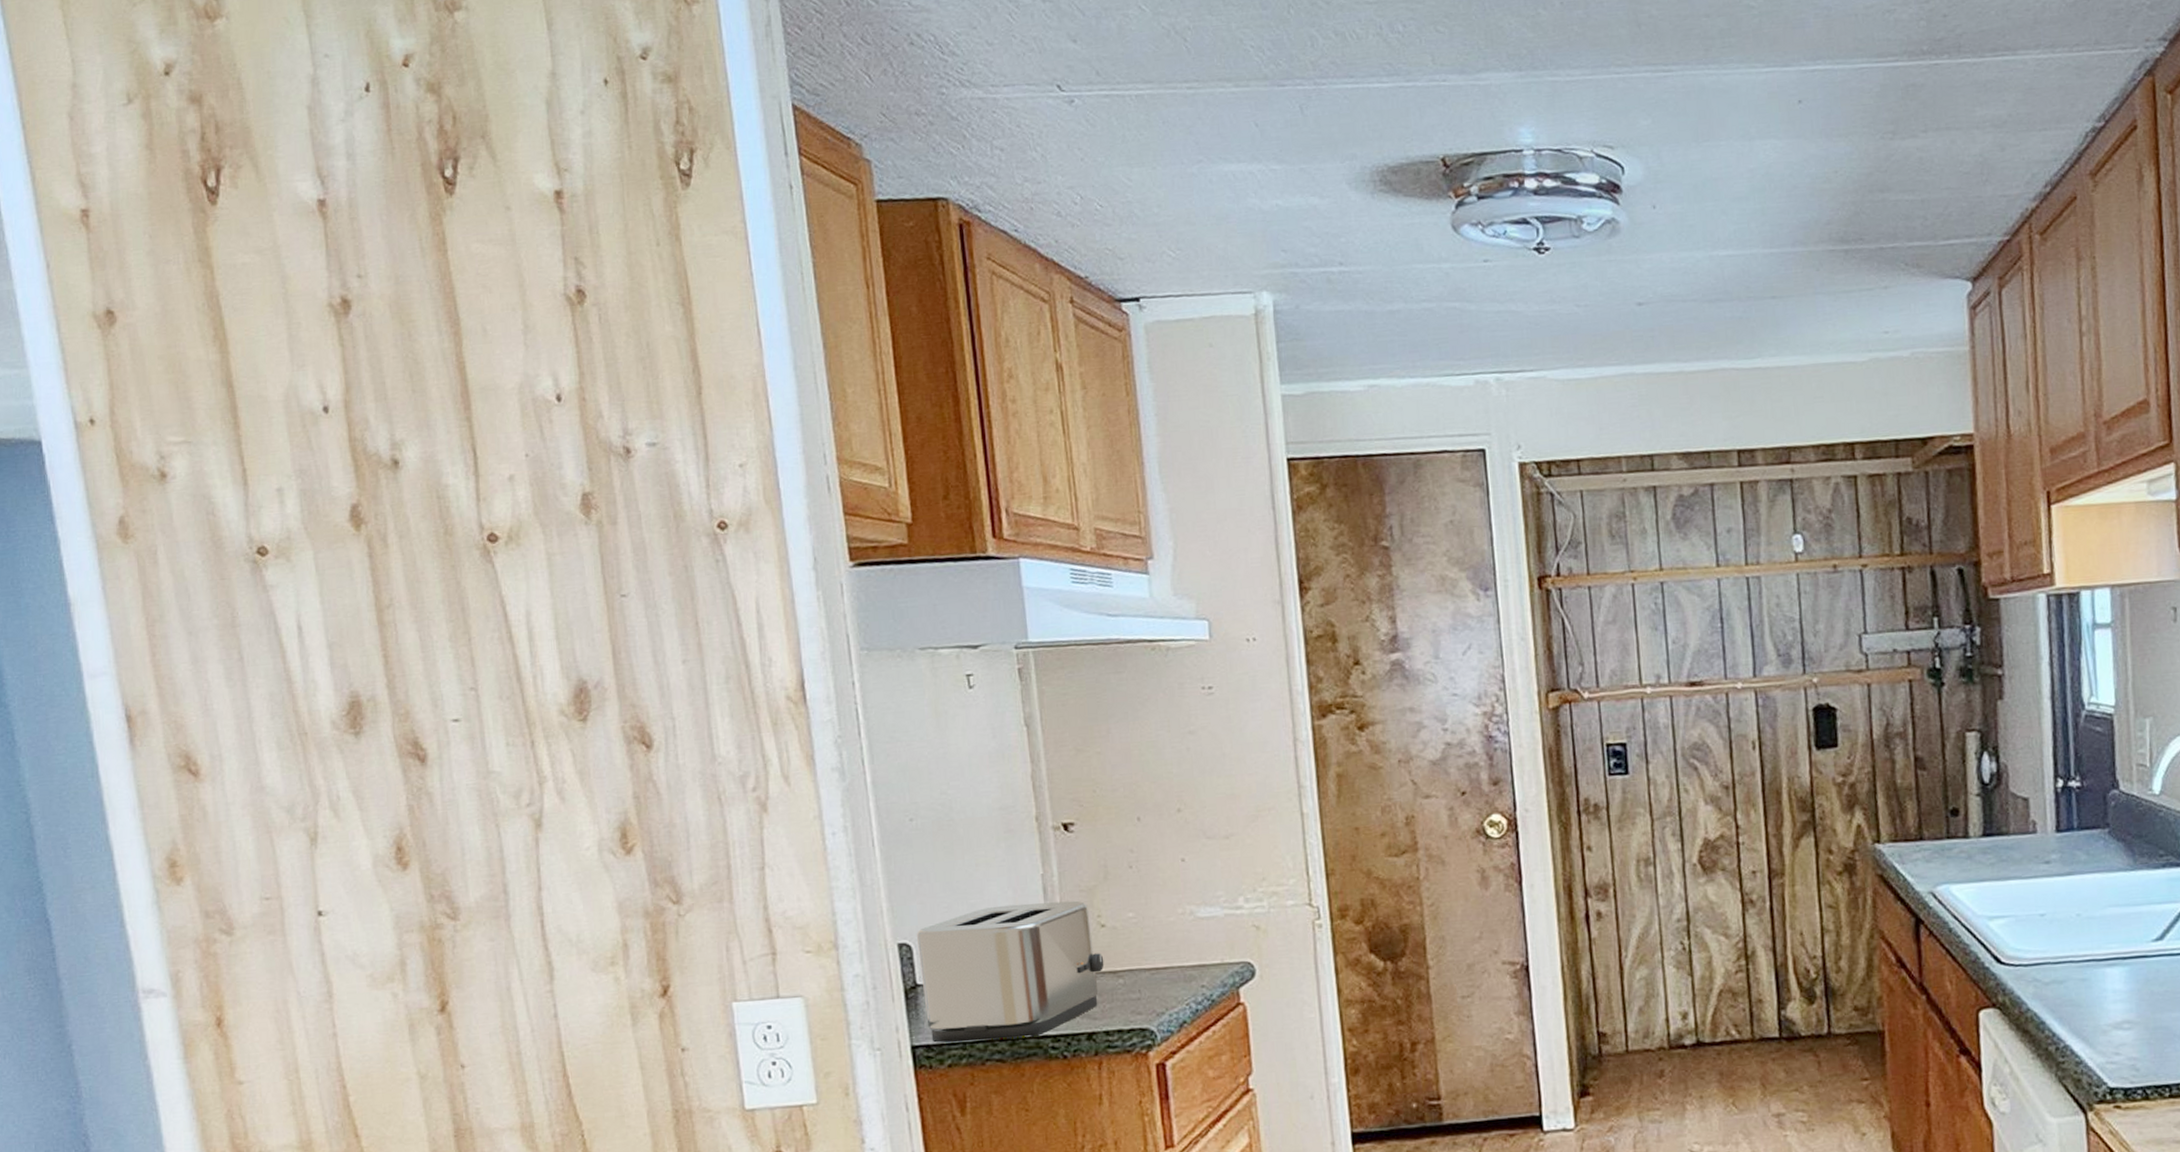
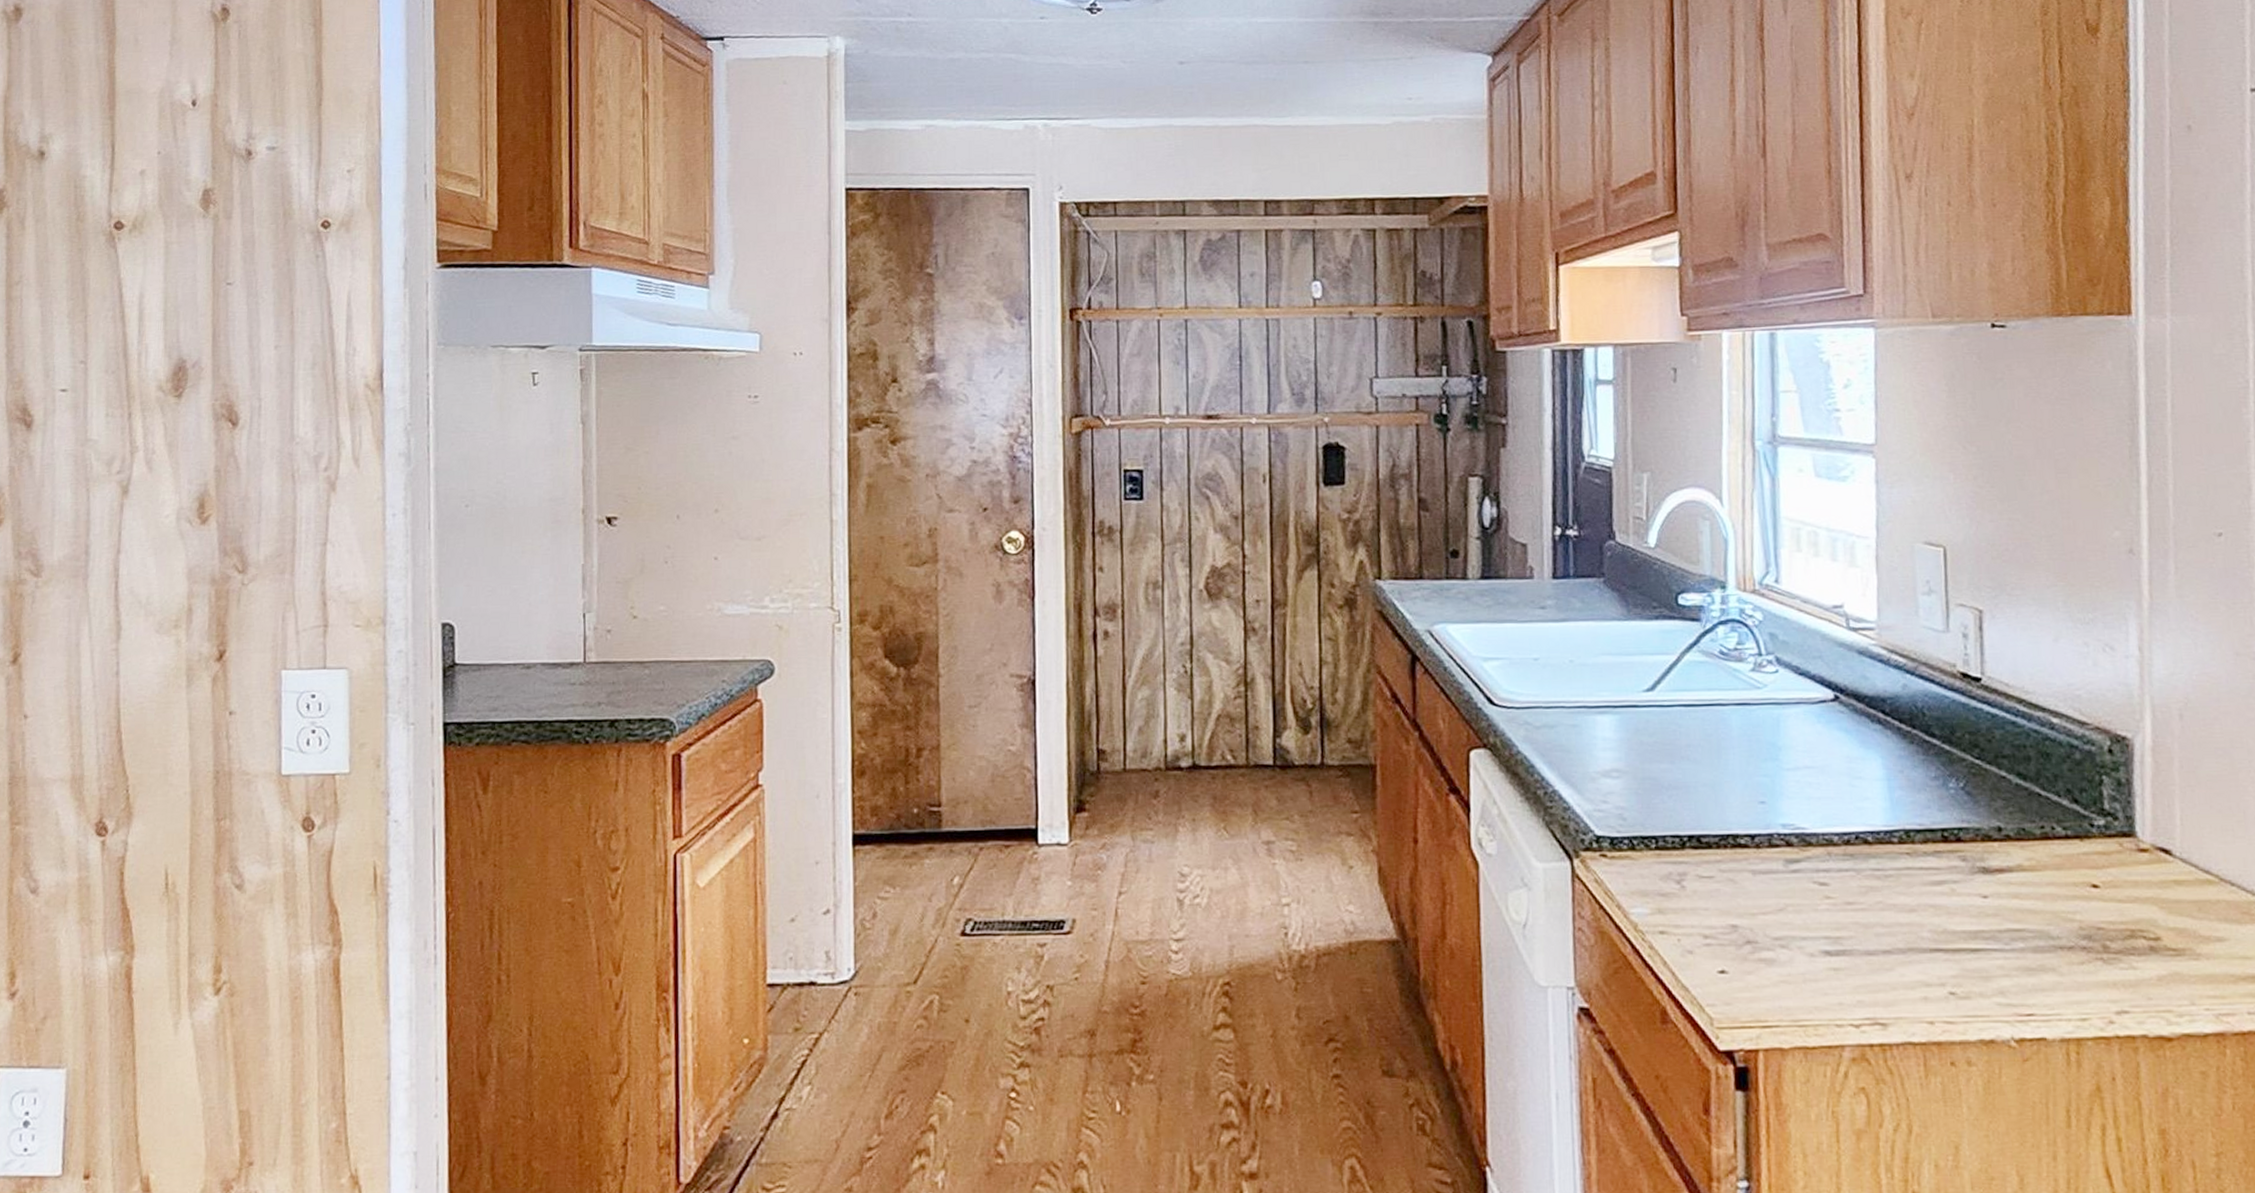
toaster: present [916,901,1104,1043] -> none [459,591,633,722]

